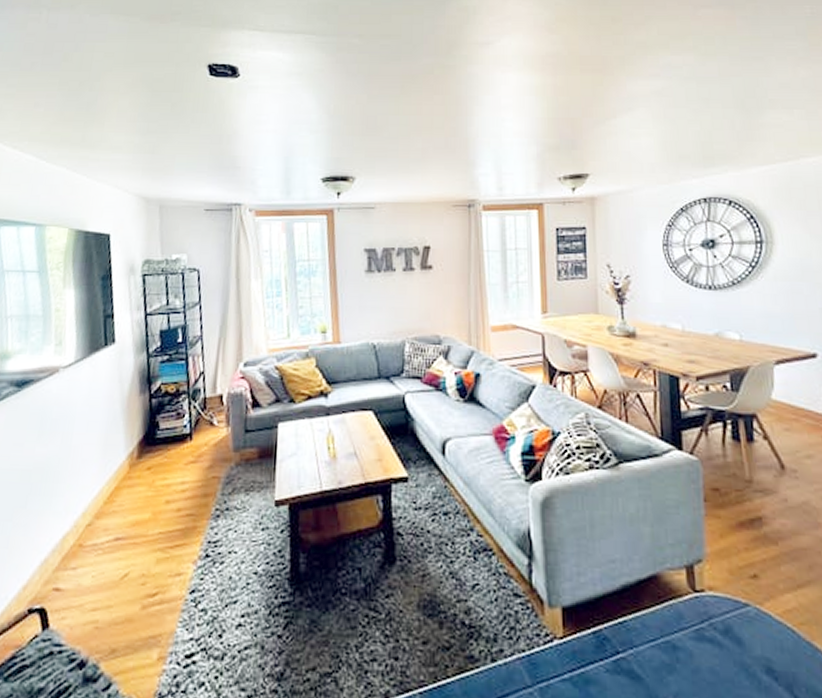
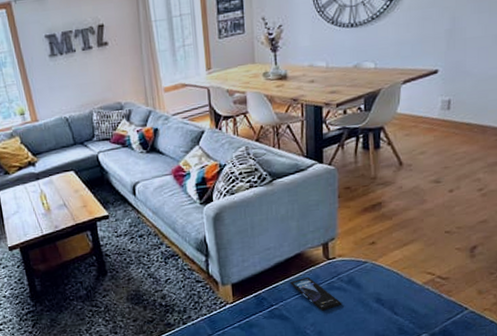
smartphone: none [642,613,718,675] -> present [289,276,342,311]

